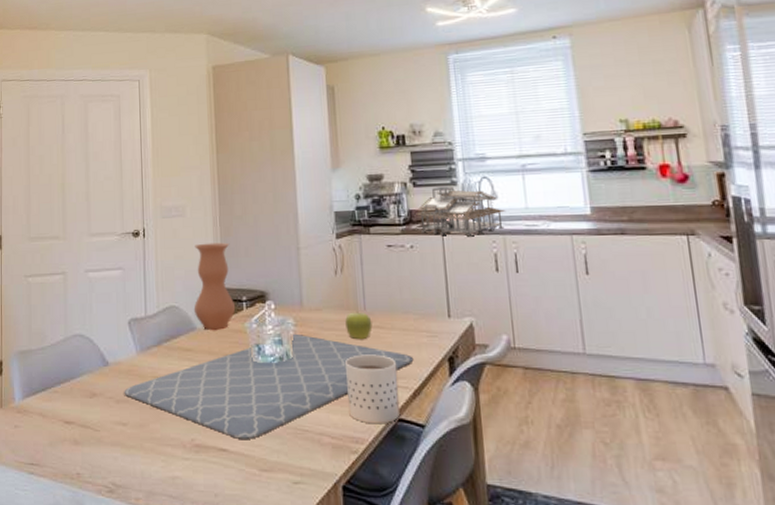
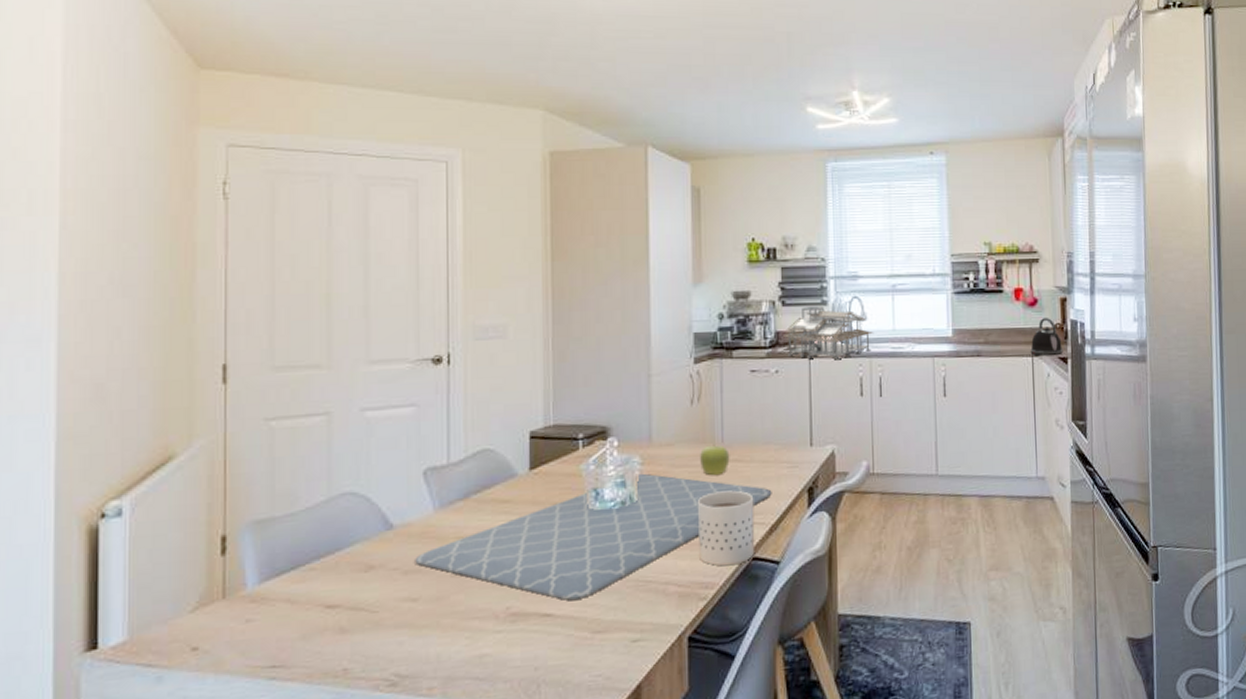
vase: present [193,242,236,330] -> none [514,369,570,476]
kettle: none [684,194,726,235] -> present [1030,318,1063,357]

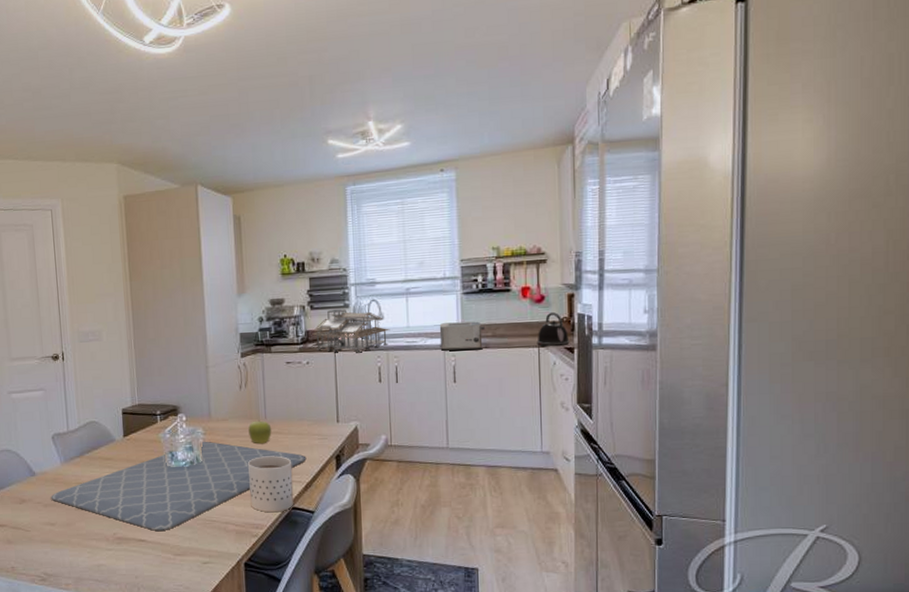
toaster: none [928,325,977,361] -> present [439,321,485,352]

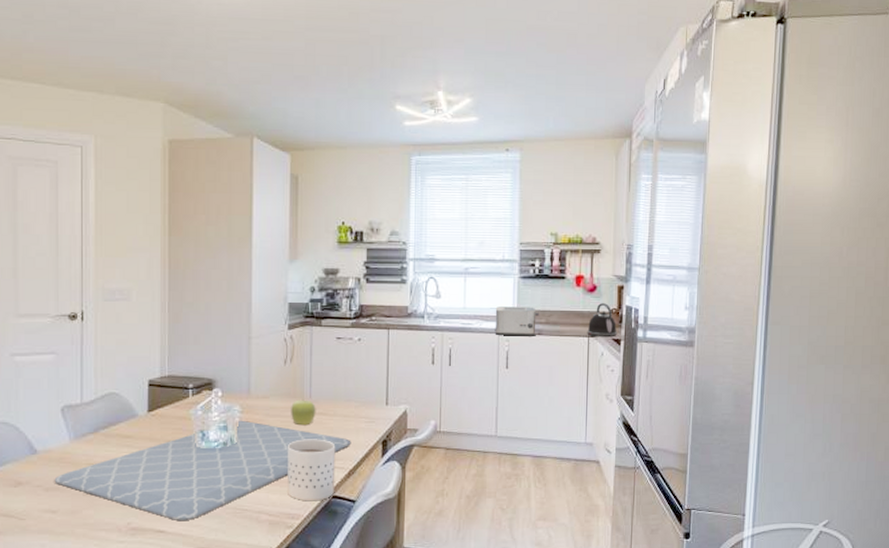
dish rack: present [312,309,390,354] -> none [366,285,447,333]

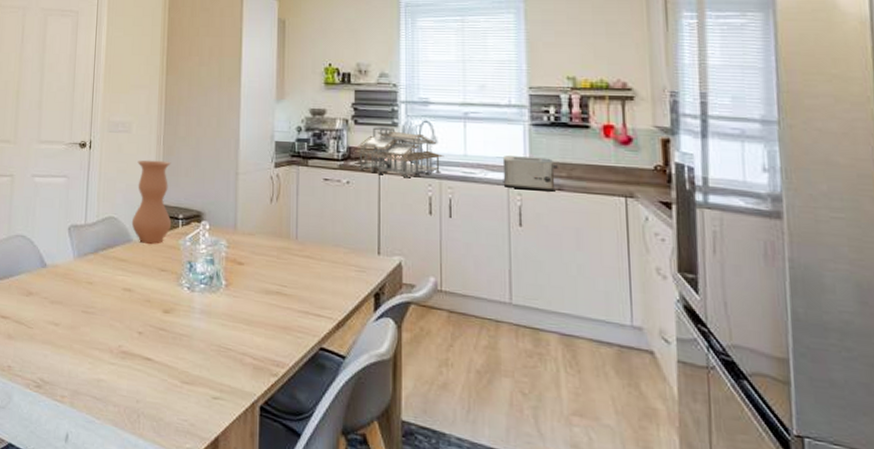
placemat: present [54,420,351,520] -> none [59,255,340,352]
vase: none [135,329,181,417] -> present [131,160,172,244]
mug: present [287,439,336,502] -> none [272,281,323,351]
fruit: present [291,399,316,426] -> none [277,239,303,268]
dish rack: none [366,285,447,333] -> present [355,127,444,180]
kettle: present [587,303,617,338] -> none [623,158,666,200]

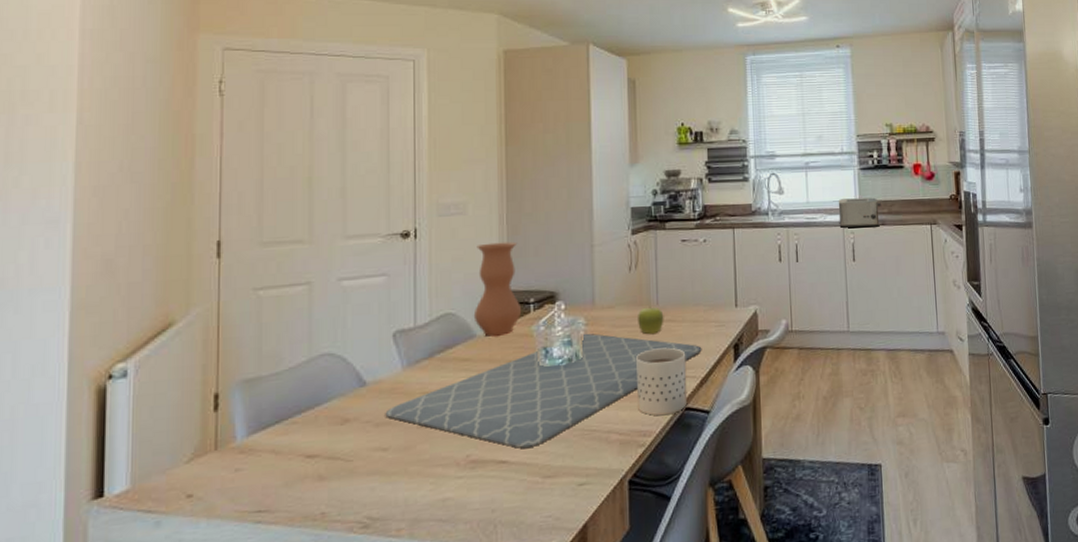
placemat: none [59,255,340,352] -> present [385,333,702,448]
mug: none [272,281,323,351] -> present [635,347,688,416]
fruit: none [277,239,303,268] -> present [638,307,664,335]
dish rack: present [355,127,444,180] -> none [710,183,790,231]

